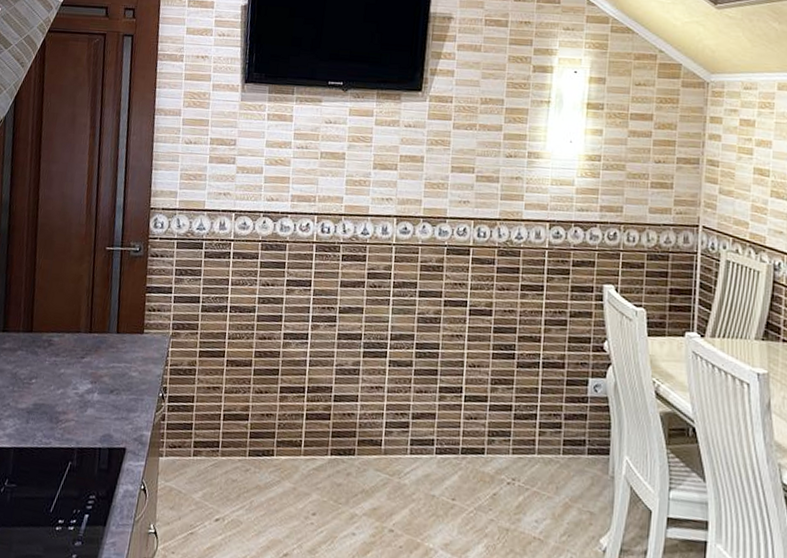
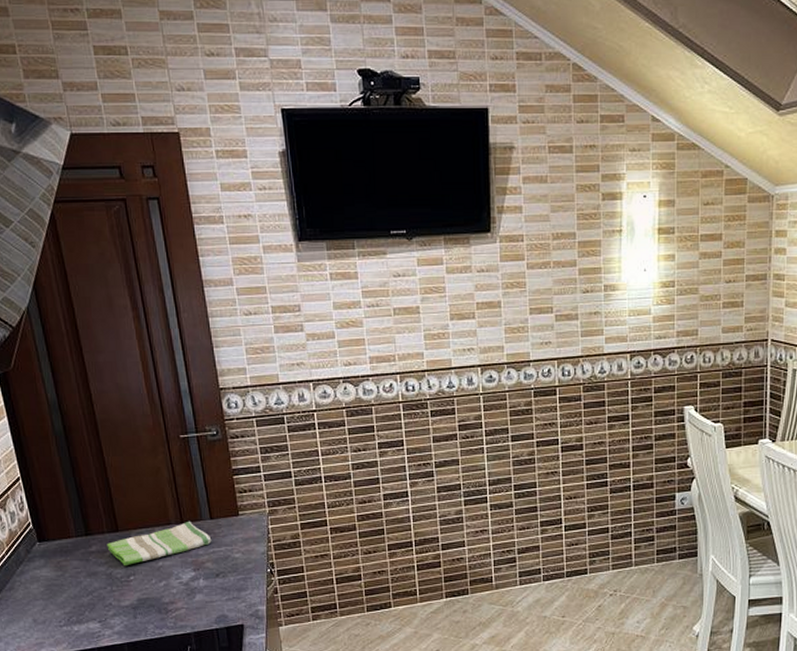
dish towel: none [18,331,114,368] -> present [107,521,212,566]

